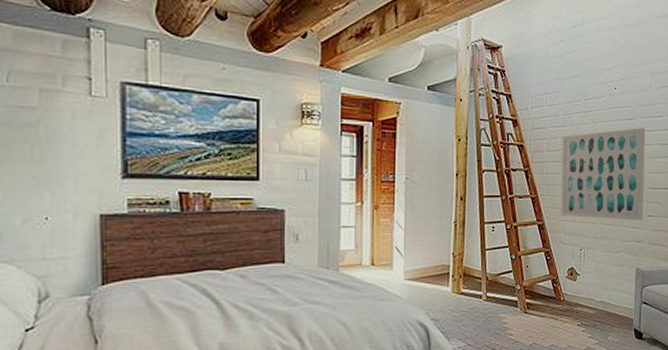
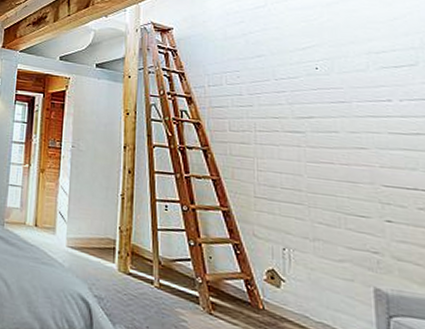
wall art: present [560,127,646,221] -> none [248,112,378,226]

